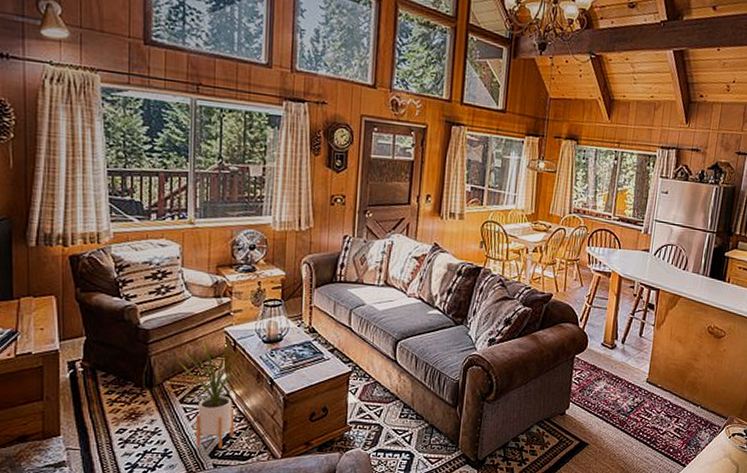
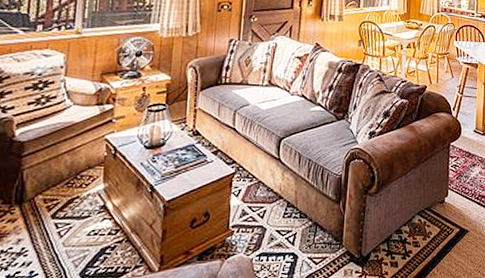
house plant: present [179,334,246,449] -> none [53,144,127,266]

